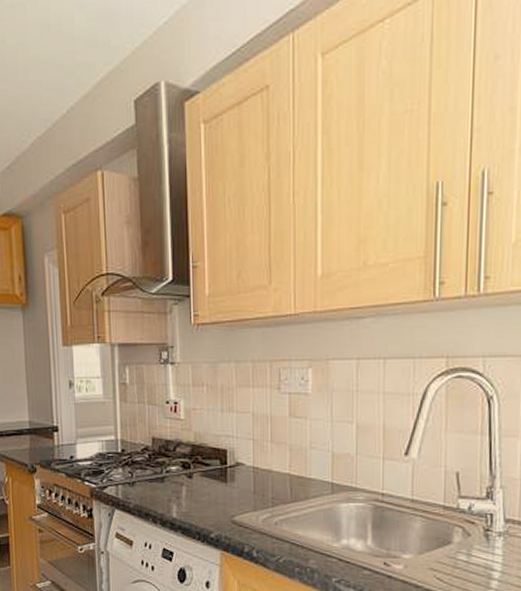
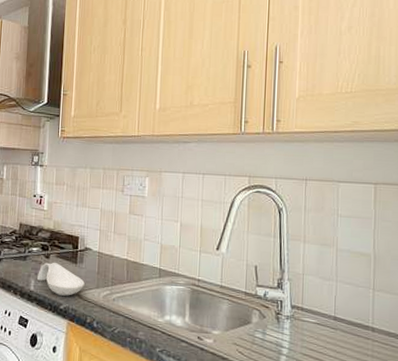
spoon rest: none [180,483,239,522] -> present [37,262,85,296]

